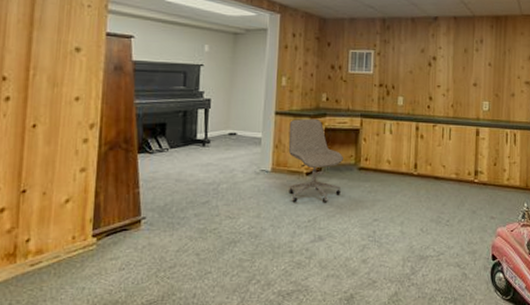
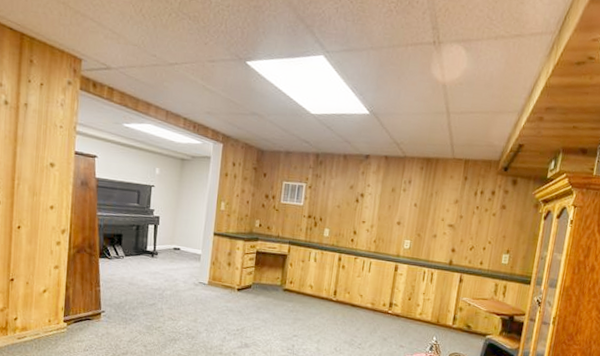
office chair: present [288,118,344,203] -> none [222,240,272,316]

